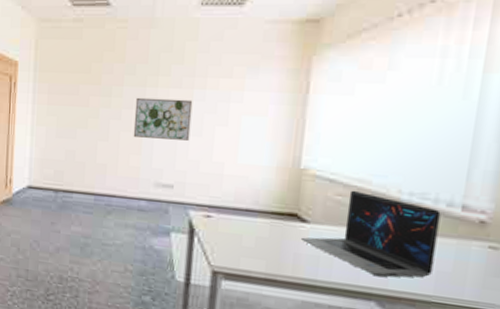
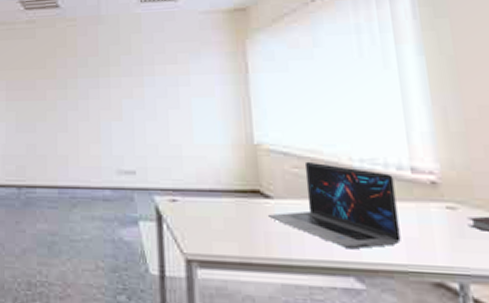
wall art: present [133,97,193,141] -> none [90,86,146,126]

